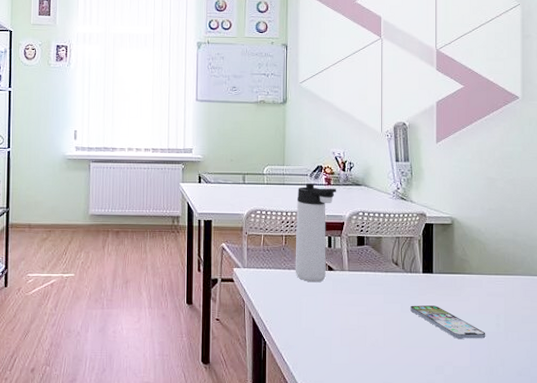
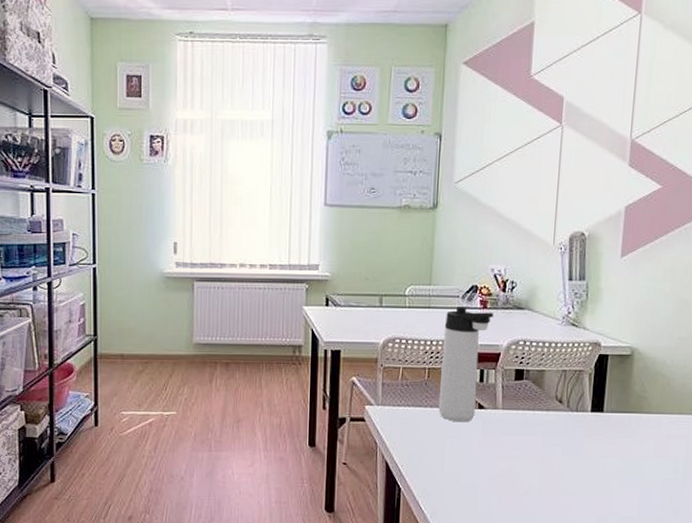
smartphone: present [411,305,486,340] -> none [573,448,661,487]

